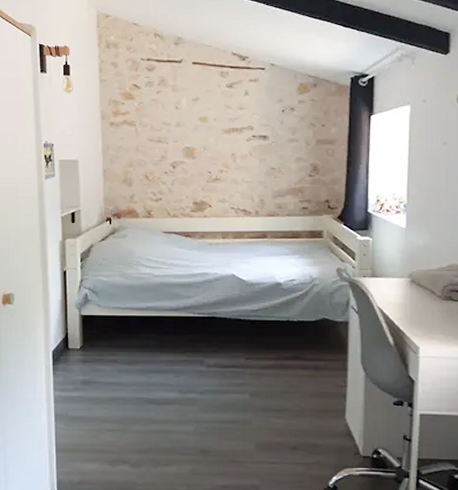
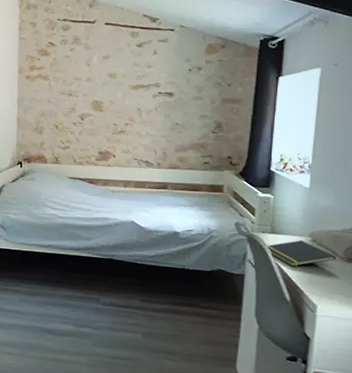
notepad: none [367,282,434,310] -> present [266,240,336,267]

